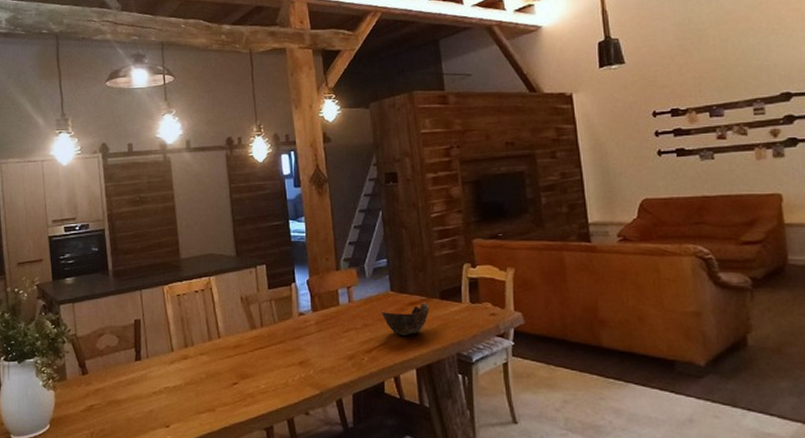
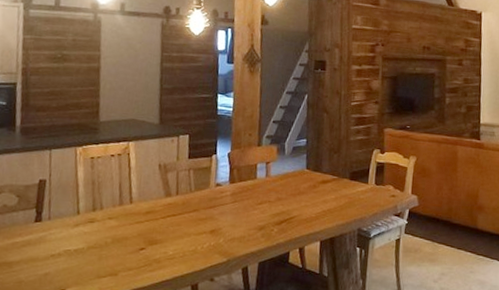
bowl: present [381,303,429,335] -> none [295,181,339,211]

